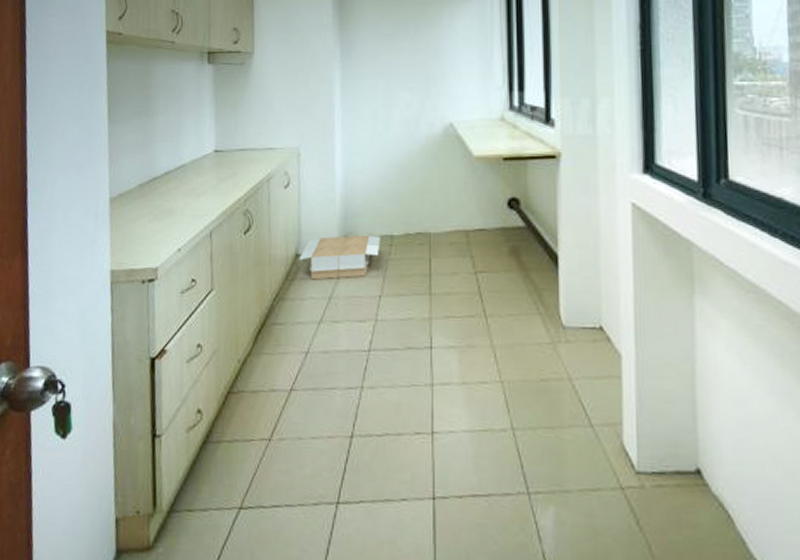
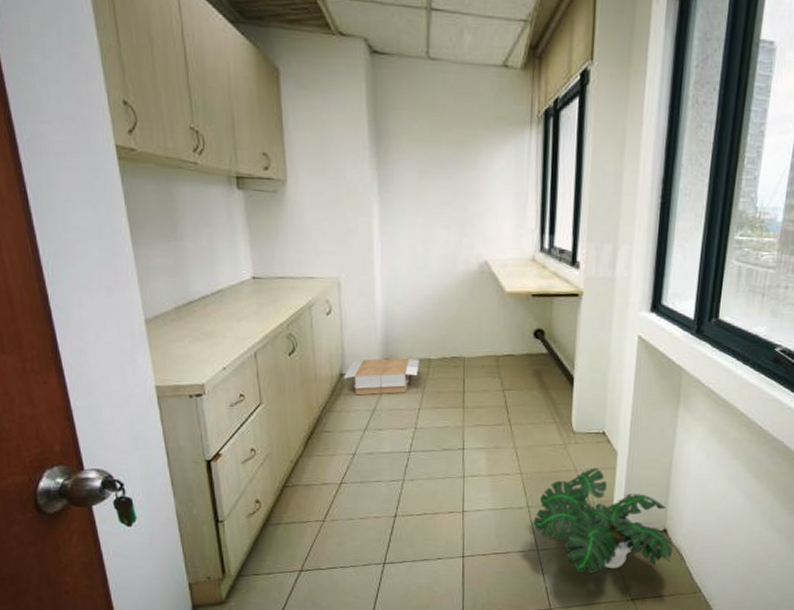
potted plant: none [520,376,714,534] -> present [533,468,673,574]

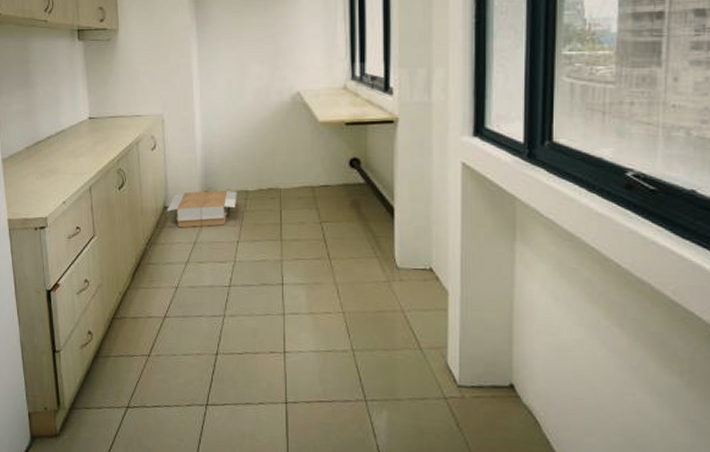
potted plant: present [533,468,673,574] -> none [359,308,523,433]

